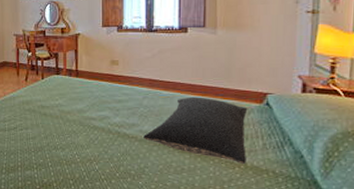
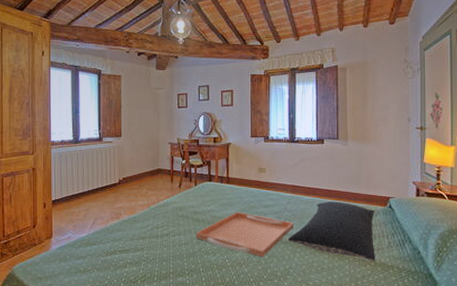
serving tray: none [44,106,150,155] -> present [196,212,294,257]

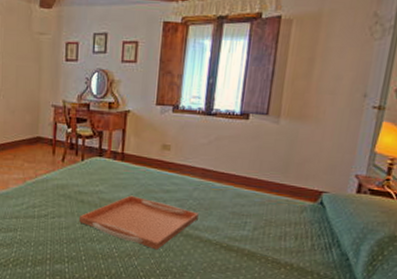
pillow: present [288,201,375,261] -> none [189,190,302,265]

